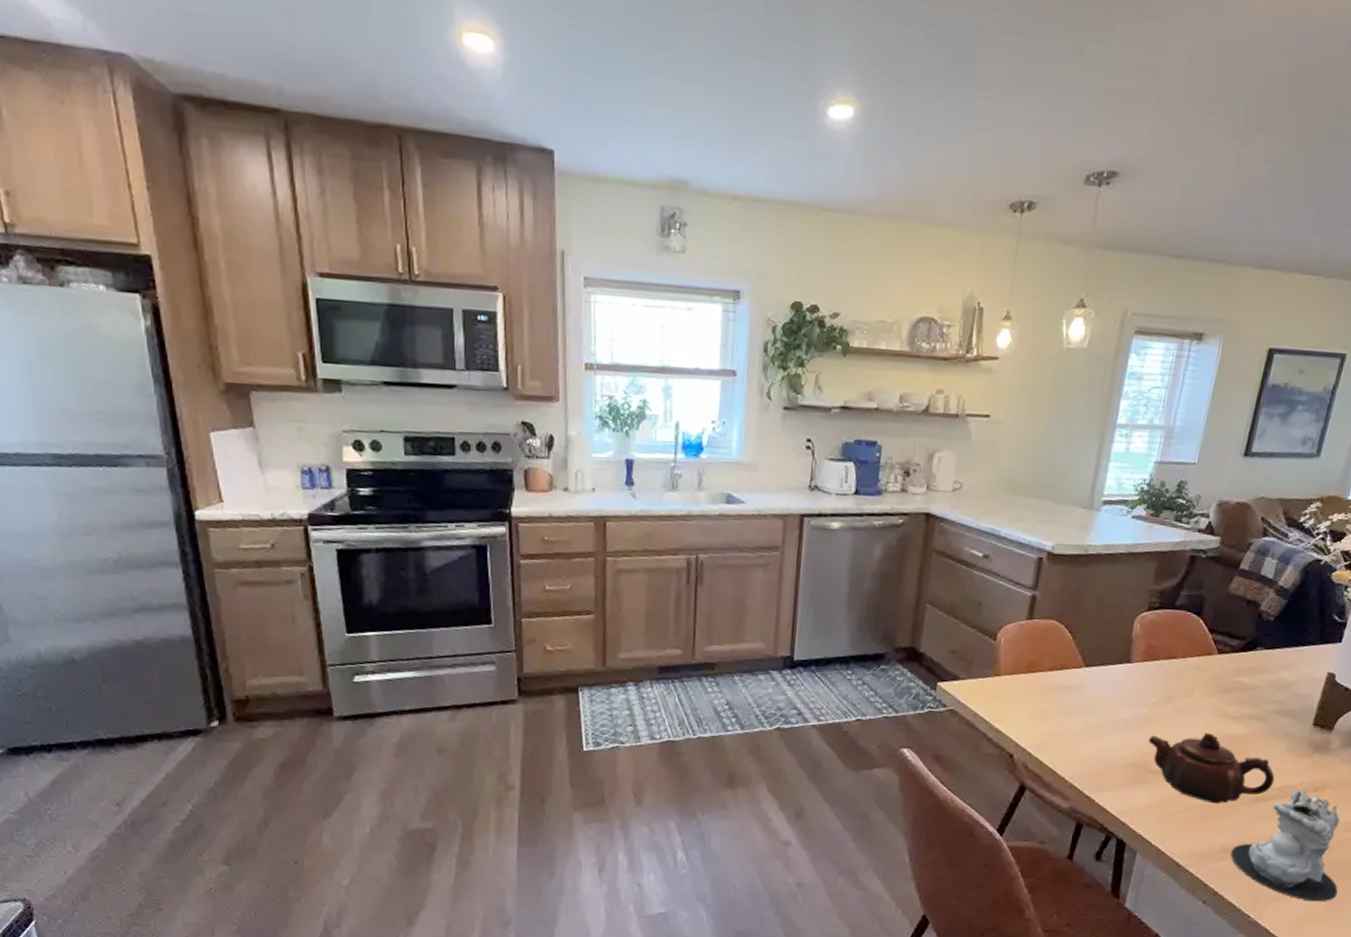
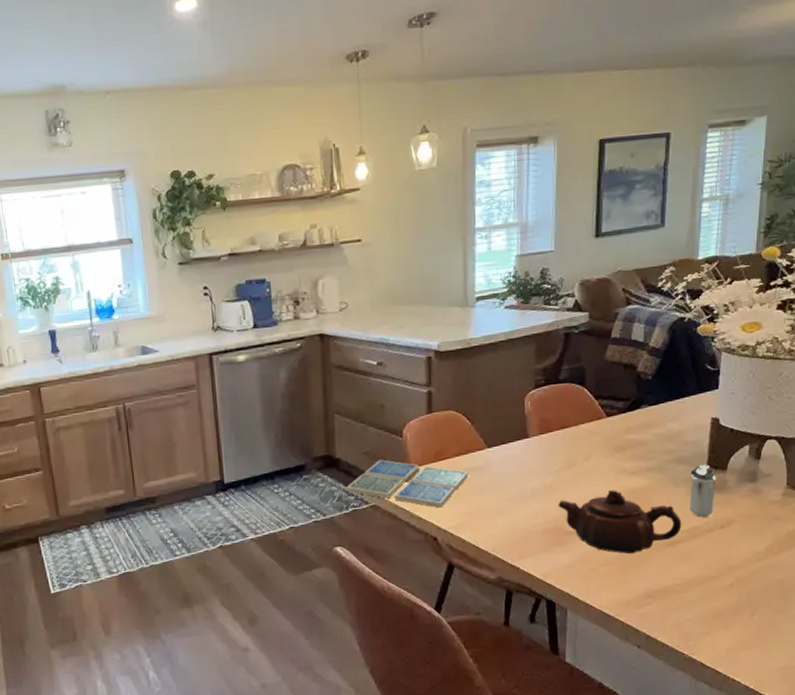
drink coaster: none [925,661,1060,723] -> present [346,460,468,508]
candle: present [1230,790,1340,902] -> none [655,529,762,631]
shaker: none [1285,721,1321,777] -> present [690,465,717,517]

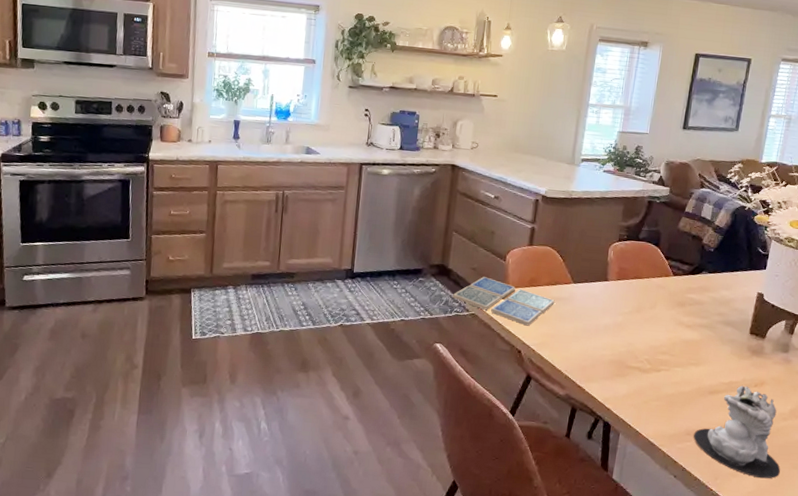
teapot: present [558,490,682,554] -> none [624,337,724,395]
candle: none [655,529,762,631] -> present [693,385,780,479]
shaker: present [690,465,717,517] -> none [731,330,757,375]

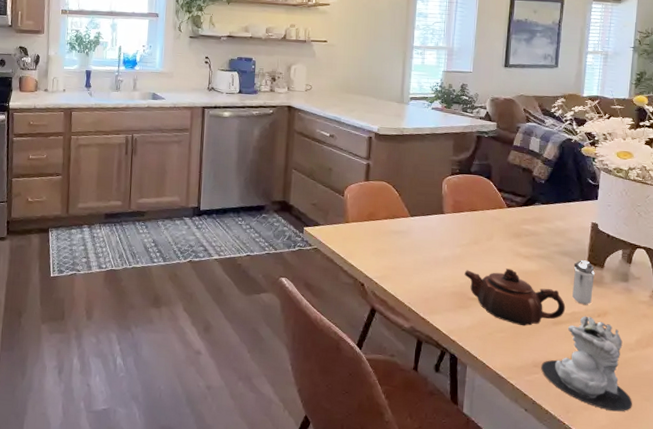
drink coaster: present [452,277,555,326] -> none [295,212,394,259]
teapot: none [624,337,724,395] -> present [464,268,566,326]
shaker: none [731,330,757,375] -> present [572,260,596,305]

